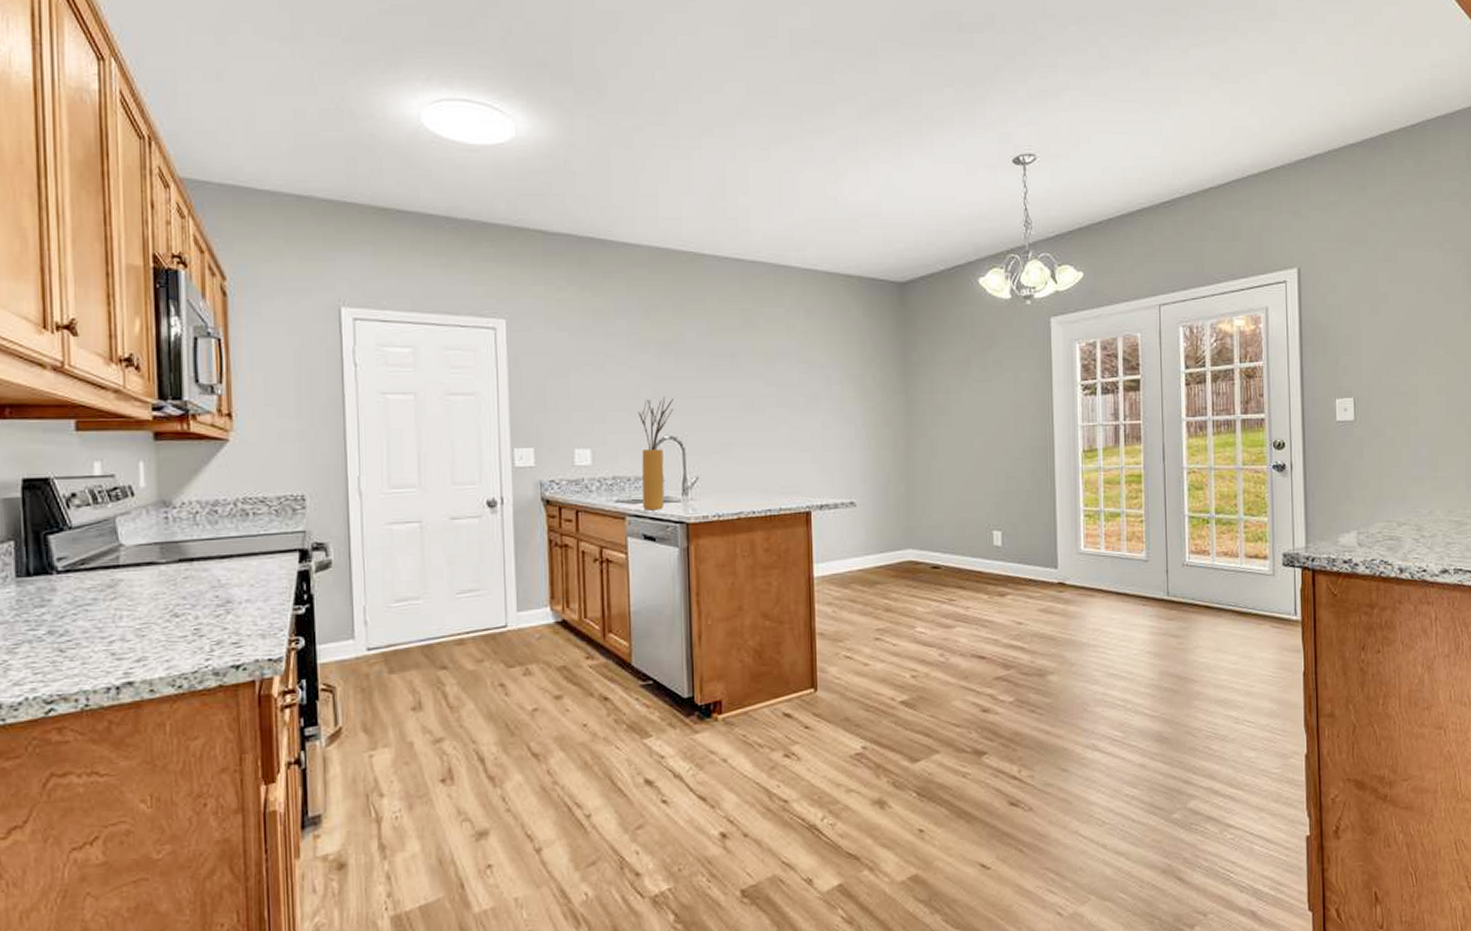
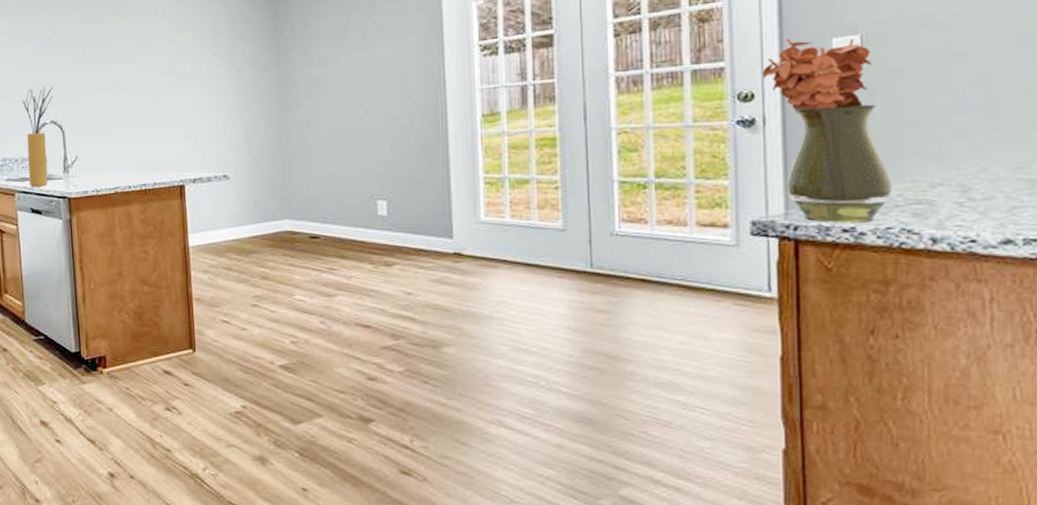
vase: none [1290,396,1374,556] -> present [762,38,892,224]

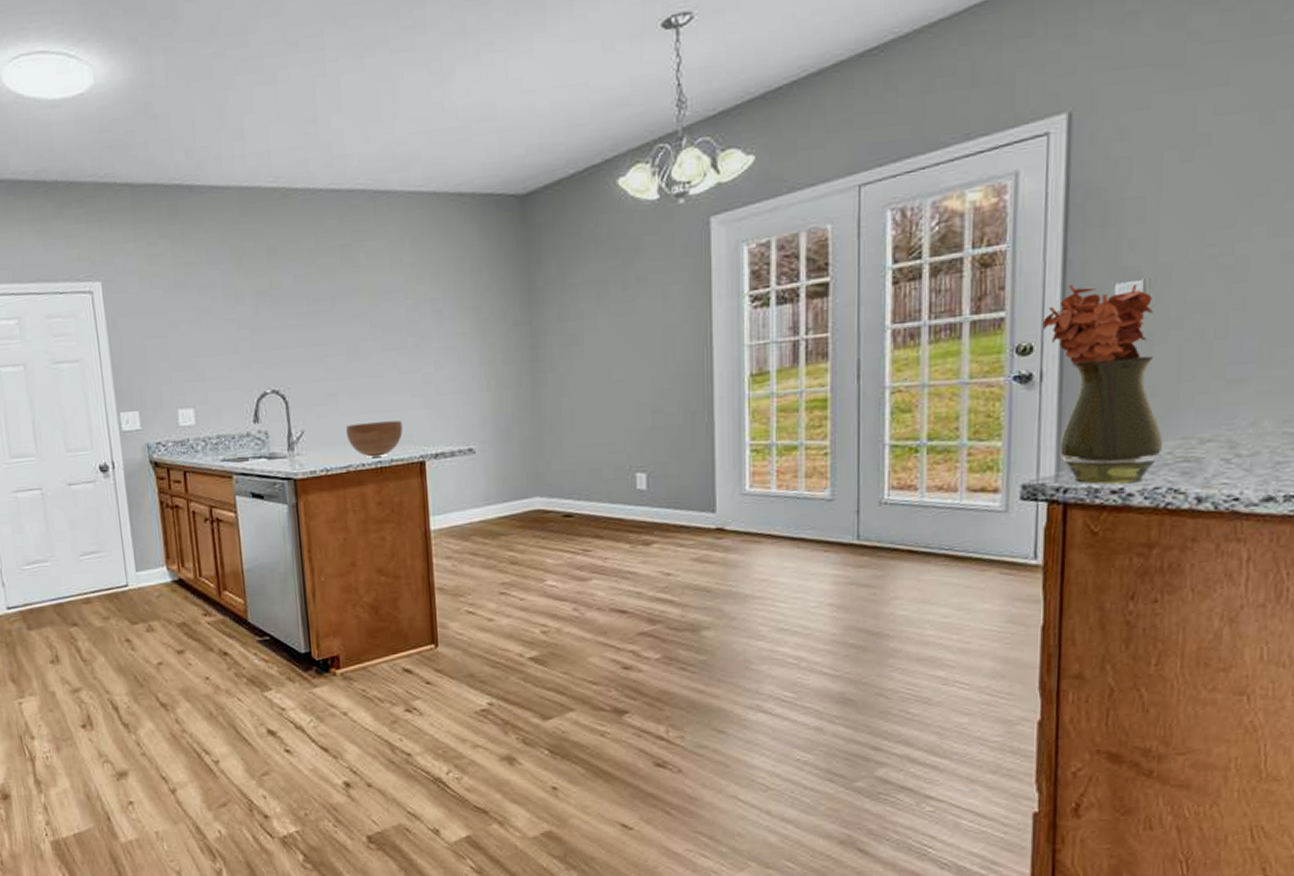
vase: present [22,85,53,187] -> none [238,348,274,468]
bowl: none [115,149,165,181] -> present [346,420,403,457]

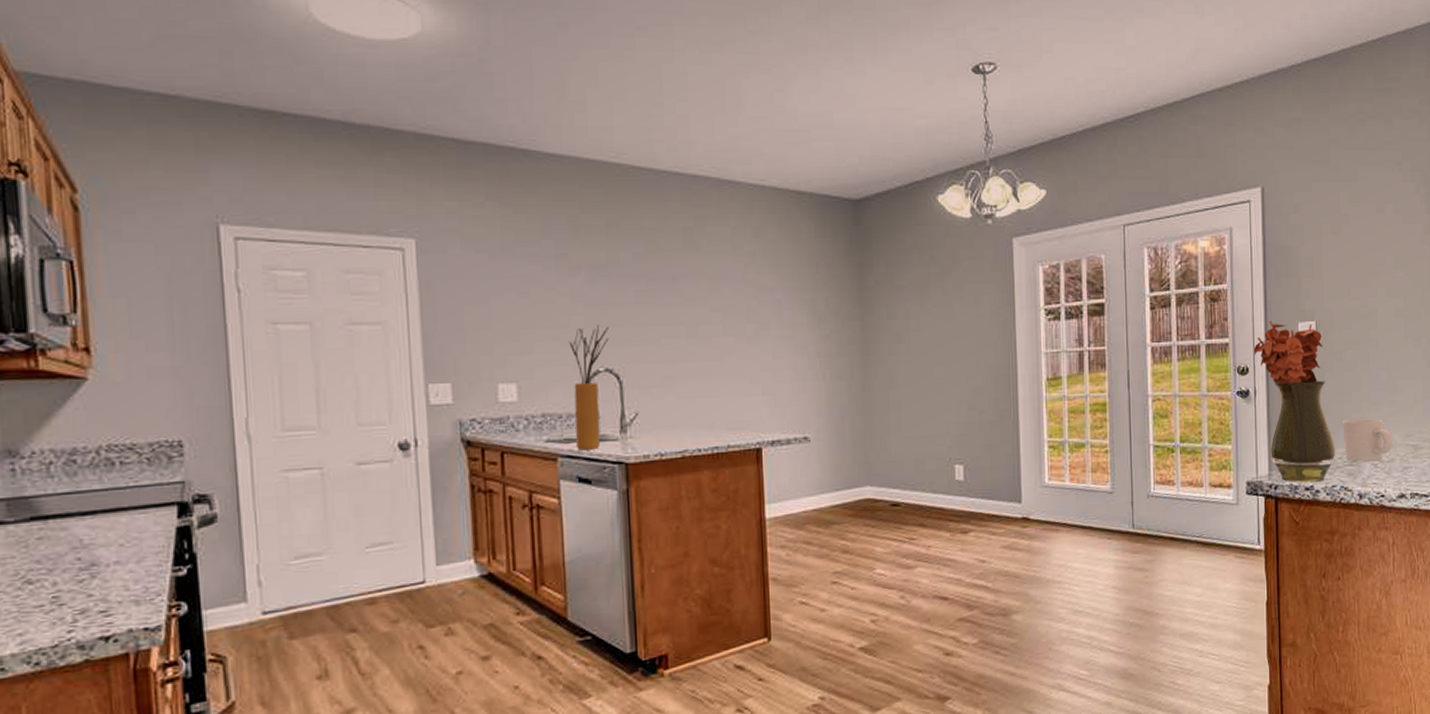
vase: none [238,348,274,468] -> present [569,325,609,451]
bowl: present [346,420,403,457] -> none [683,406,740,443]
mug: none [1176,401,1260,458] -> present [1342,419,1393,463]

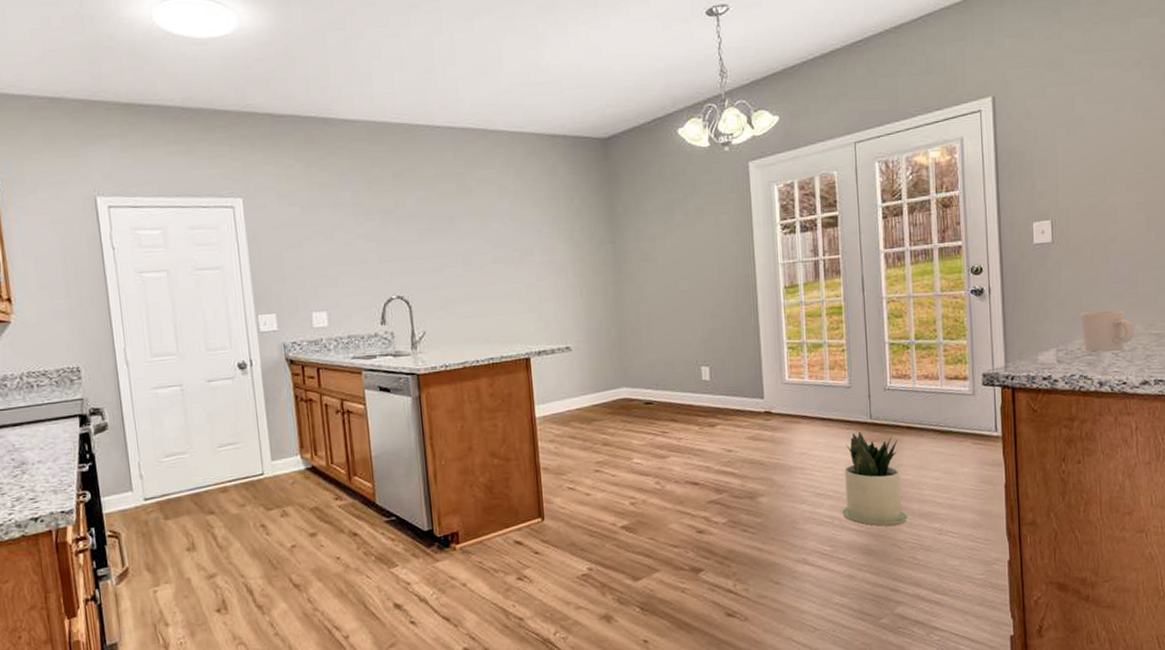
vase: present [569,325,609,451] -> none [366,260,399,365]
planter: none [1100,542,1170,648] -> present [841,432,909,527]
vase: present [1253,320,1335,483] -> none [987,222,1074,373]

